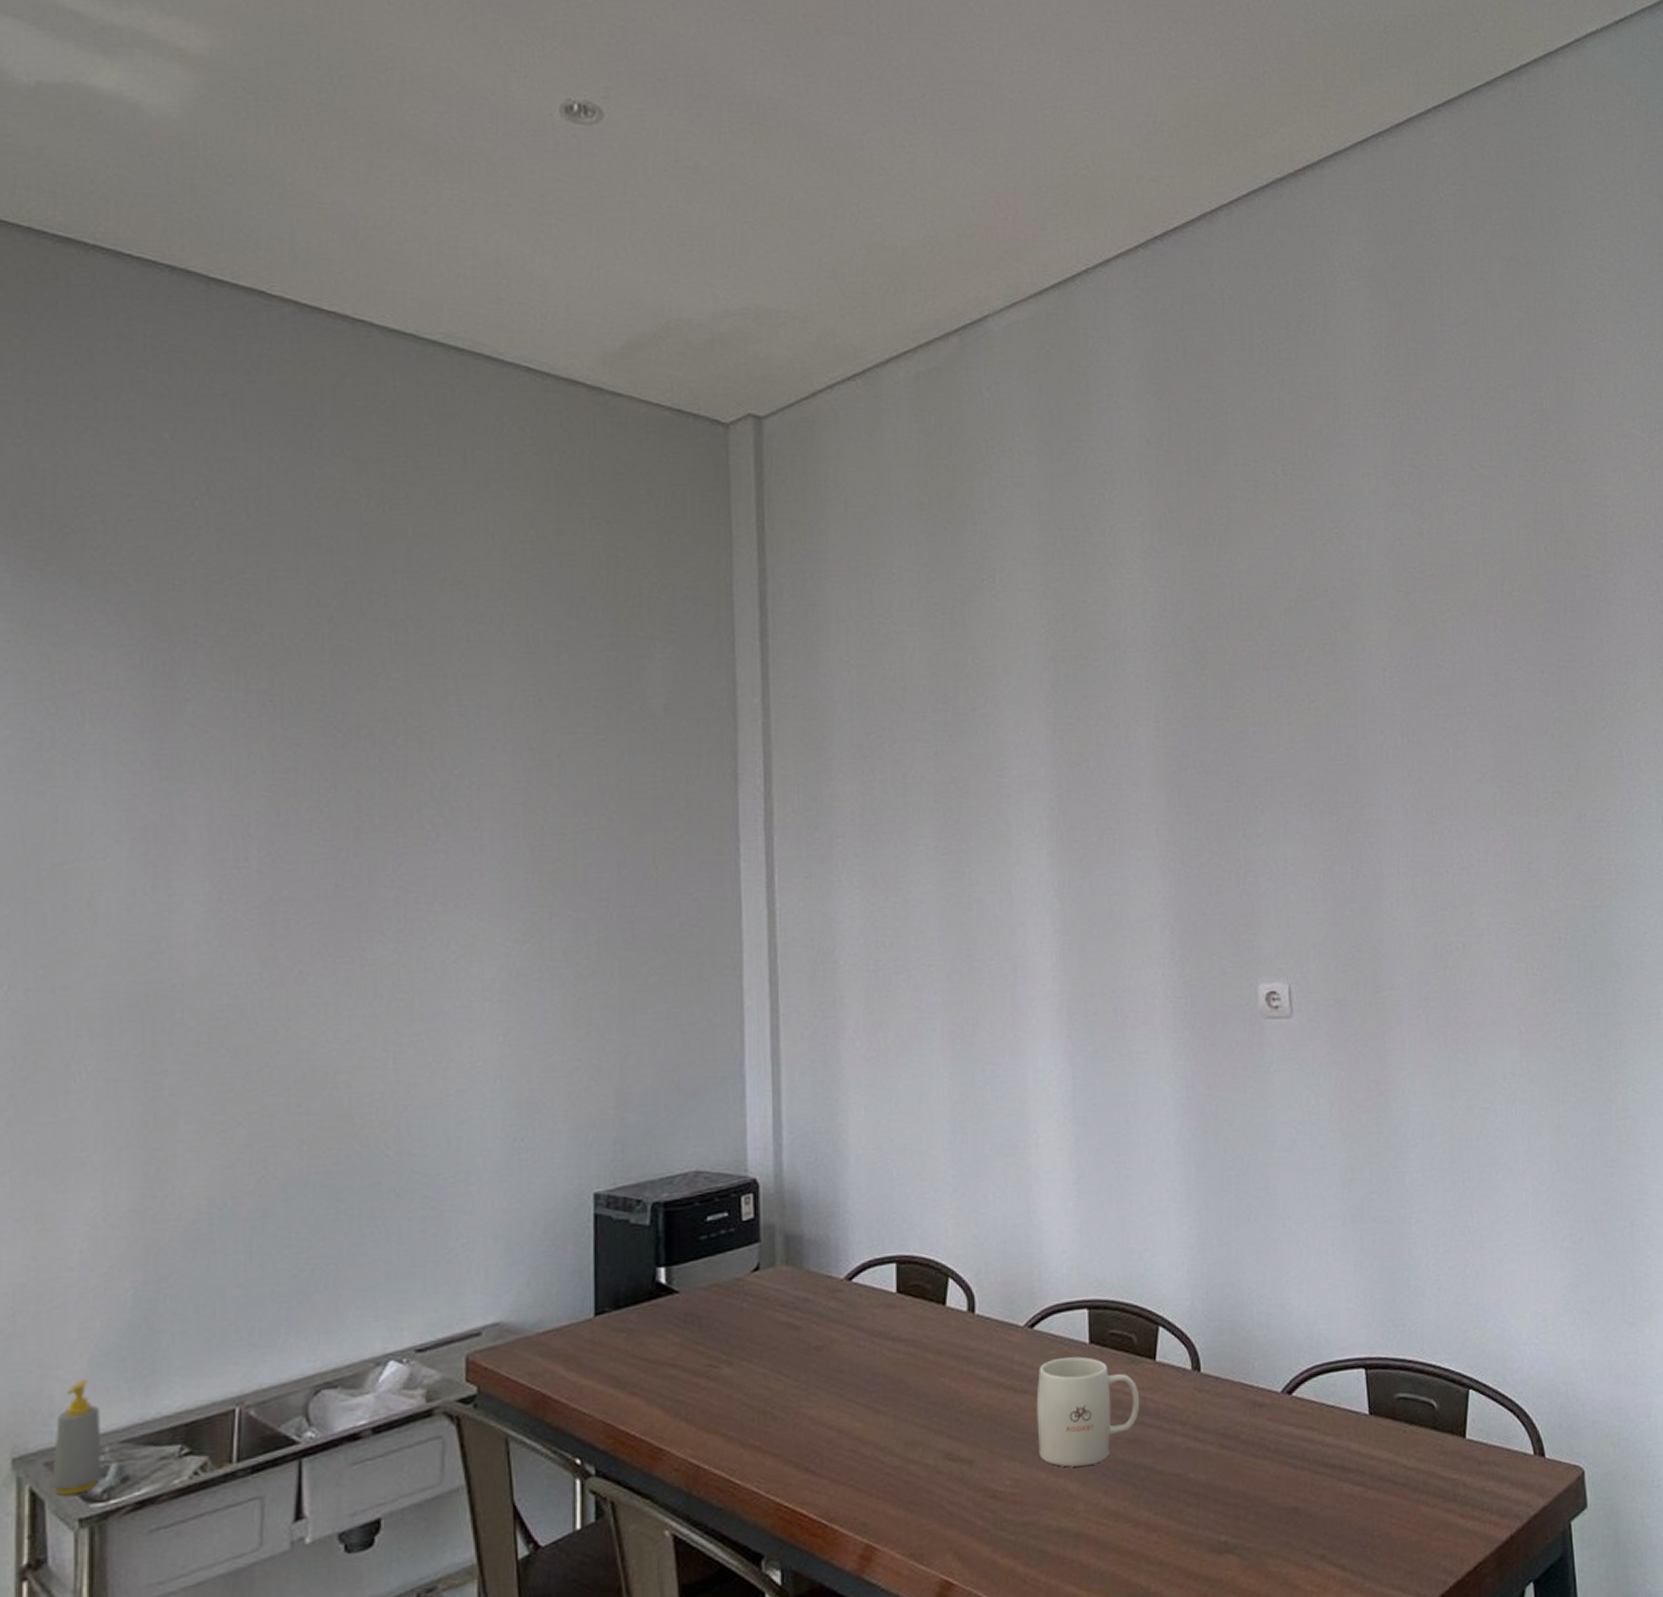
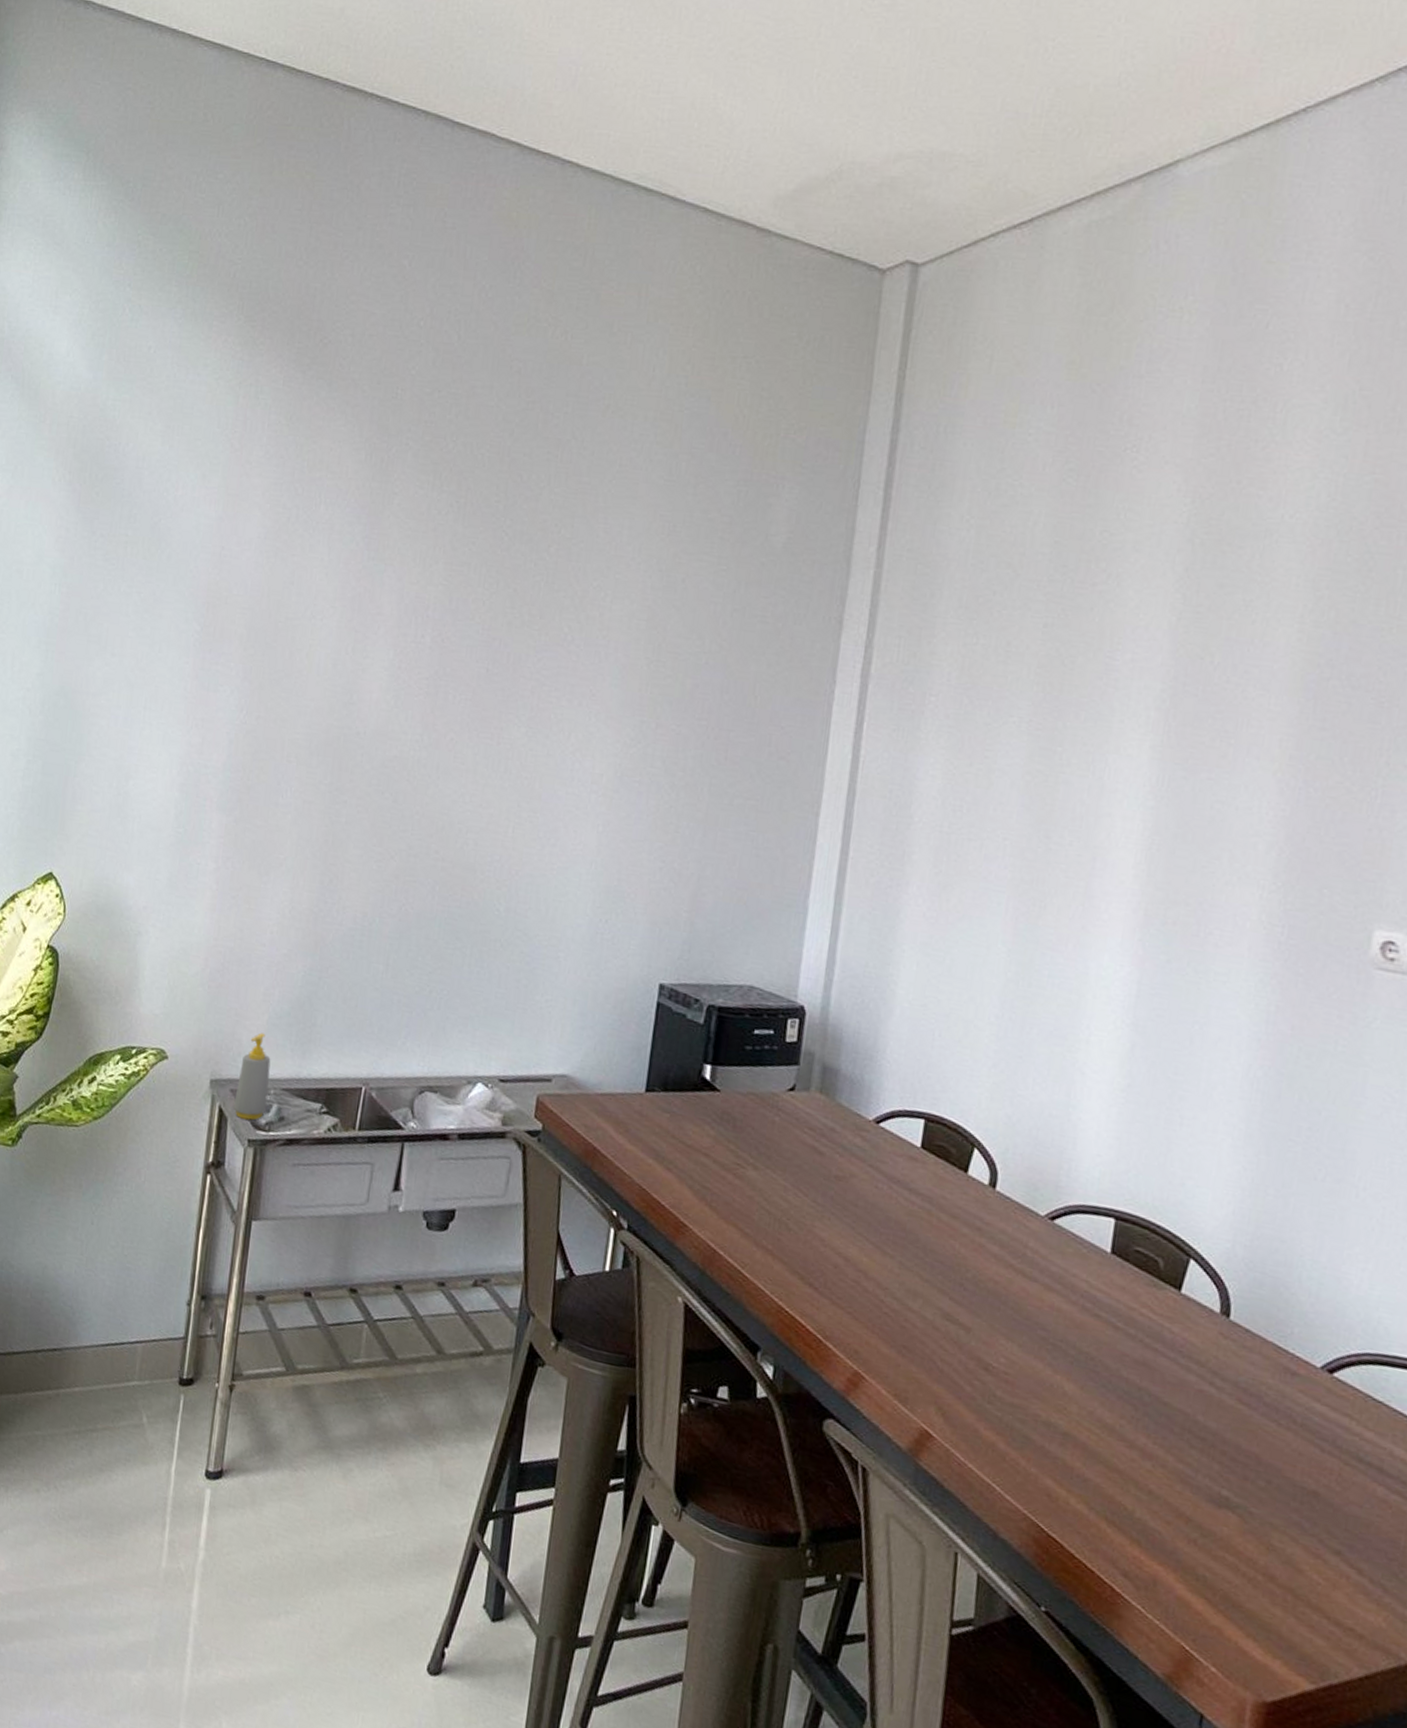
mug: present [1036,1356,1140,1467] -> none [1039,1257,1157,1373]

